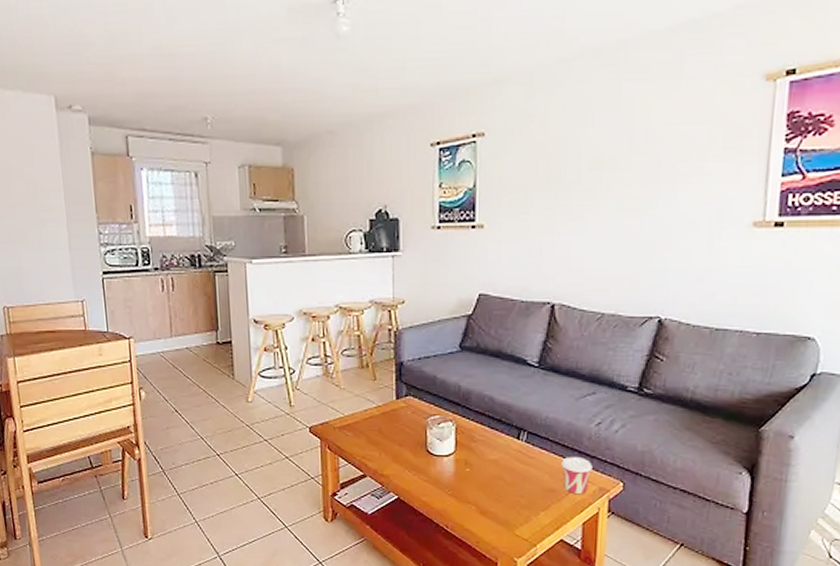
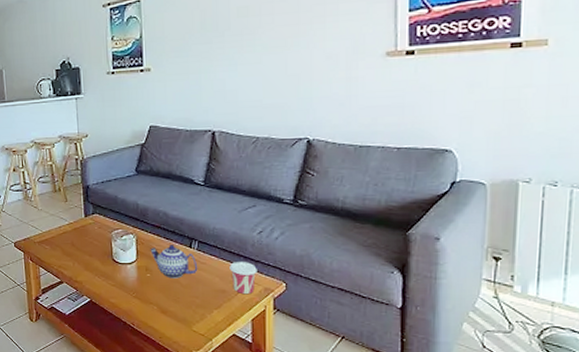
teapot: none [471,435,526,475] -> present [150,245,198,279]

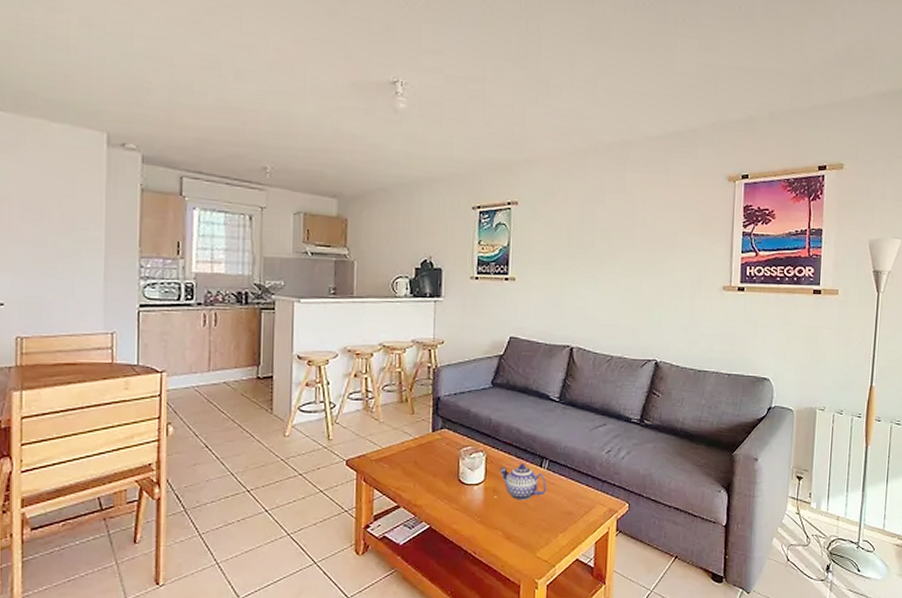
cup: present [229,261,257,295] -> none [577,481,603,516]

